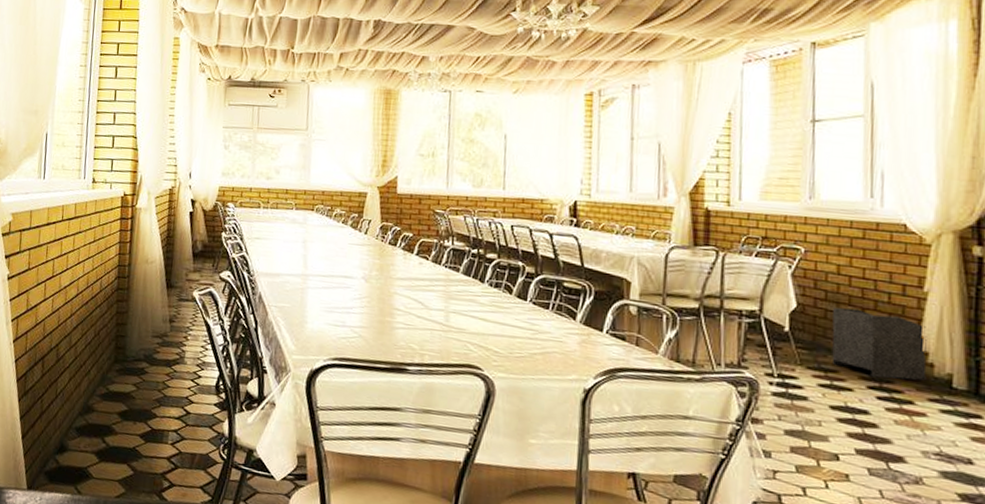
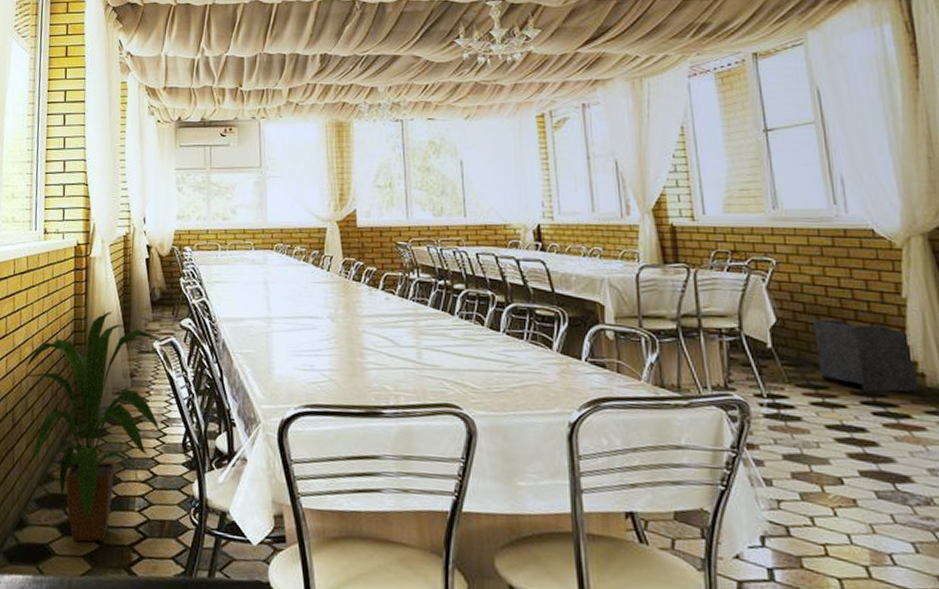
house plant: none [71,260,201,469] -> present [27,311,162,542]

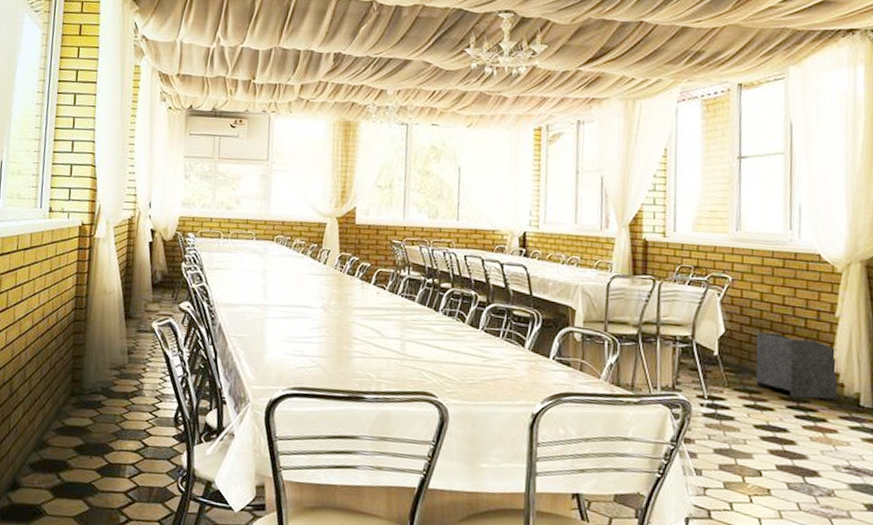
house plant: present [27,311,162,542] -> none [25,291,161,505]

